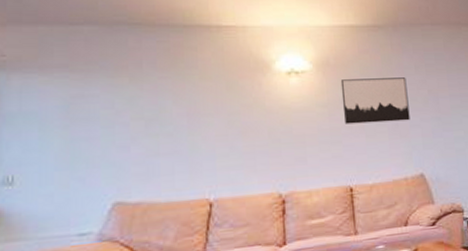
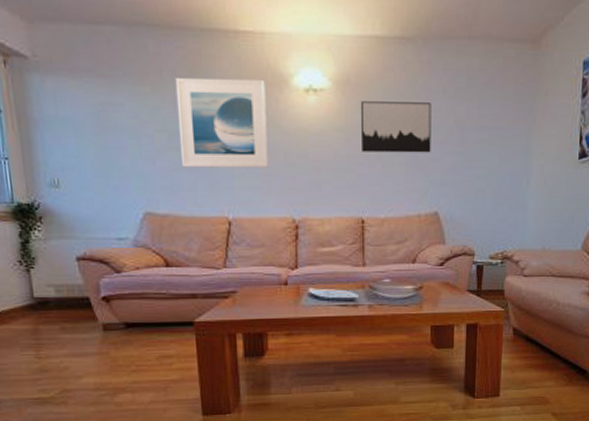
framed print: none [155,67,252,153] -> present [175,78,268,169]

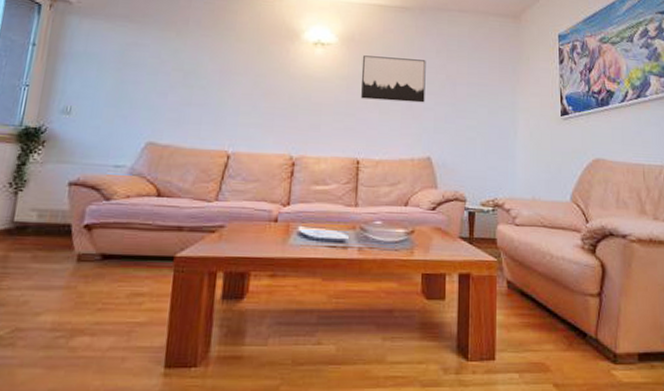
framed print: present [175,78,268,169] -> none [192,27,279,108]

